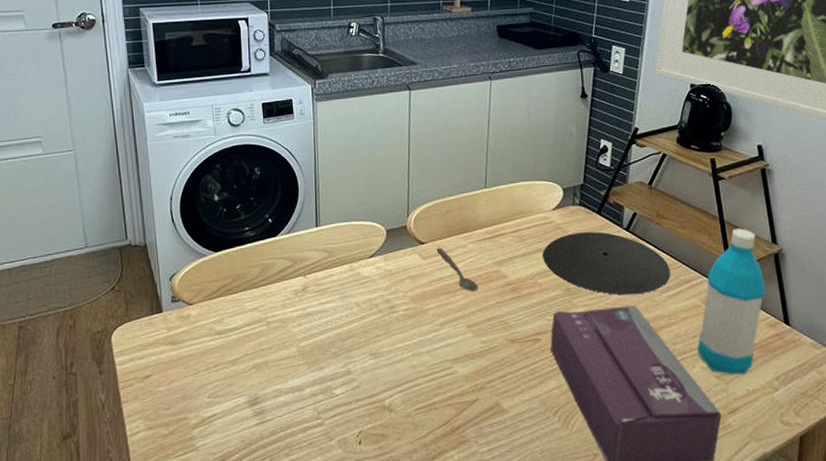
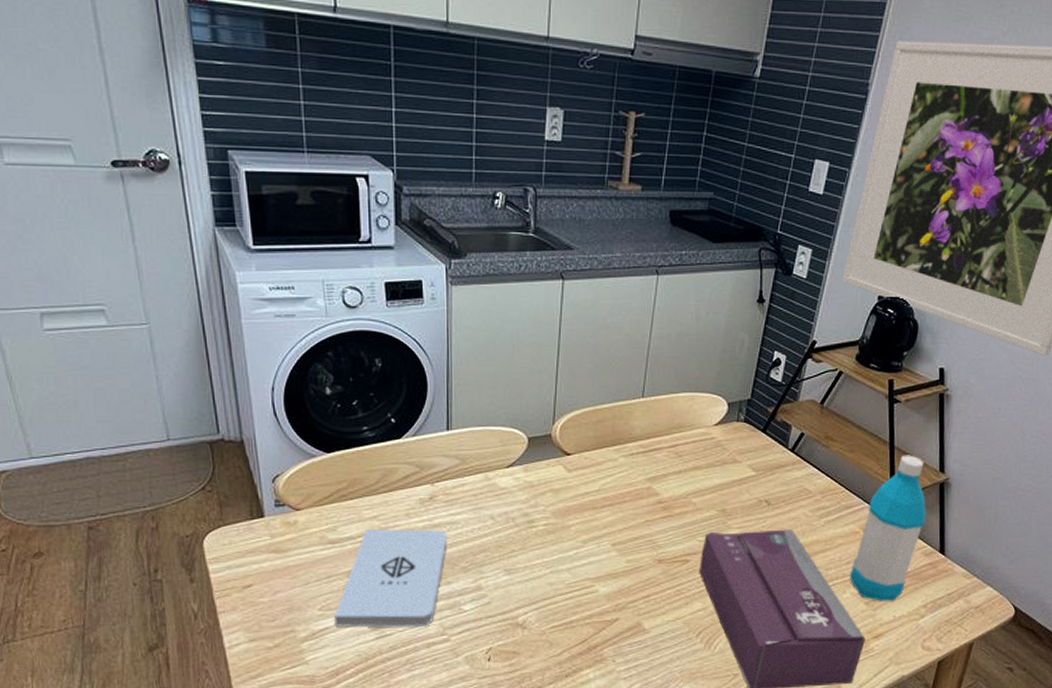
notepad: none [221,318,319,413] -> present [335,529,447,627]
spoon: present [436,247,479,292] -> none [583,460,627,508]
plate: present [541,232,671,296] -> none [698,451,833,519]

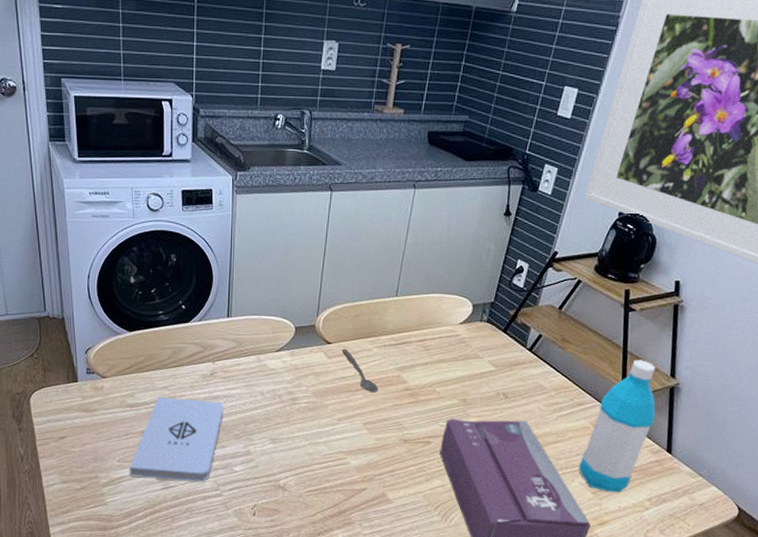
spoon: none [583,460,627,508] -> present [342,349,378,393]

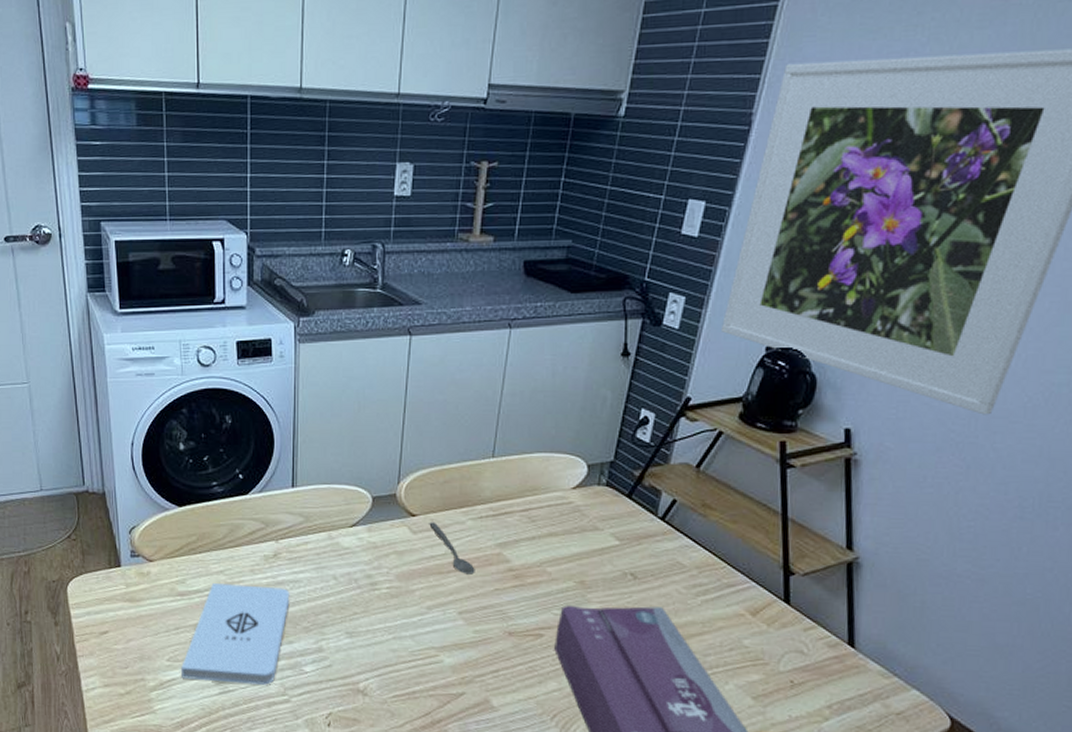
water bottle: present [579,359,656,493] -> none [733,528,830,698]

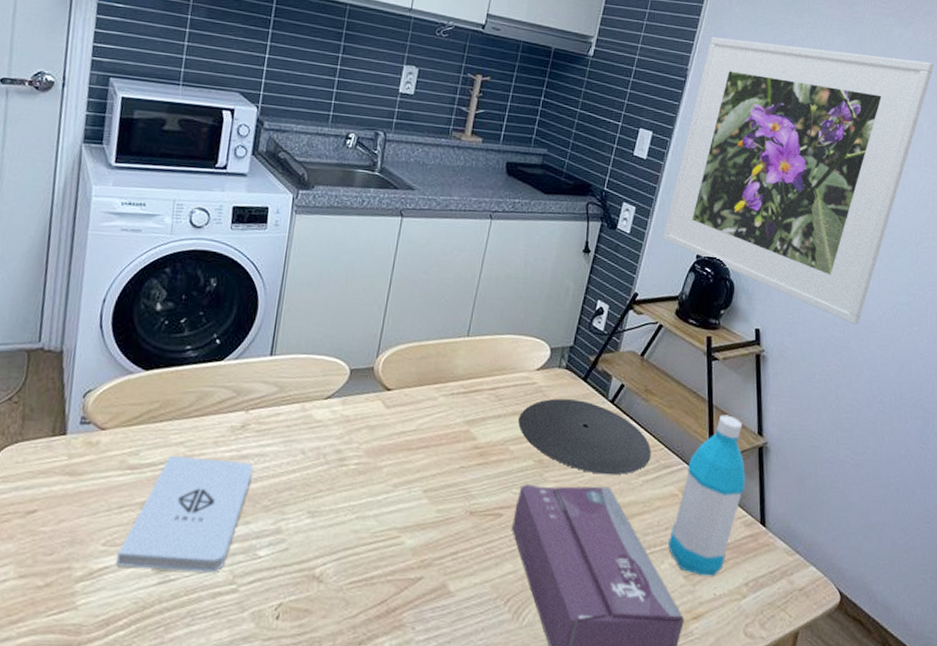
spoon: present [429,522,475,575] -> none [403,397,443,452]
plate: none [554,518,711,596] -> present [517,398,652,476]
water bottle: none [733,528,830,698] -> present [668,414,746,576]

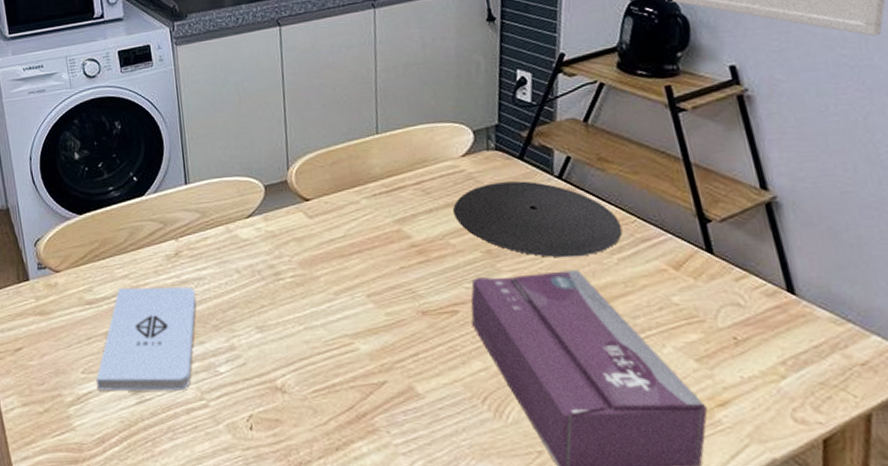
water bottle: present [668,414,746,576] -> none [666,171,756,357]

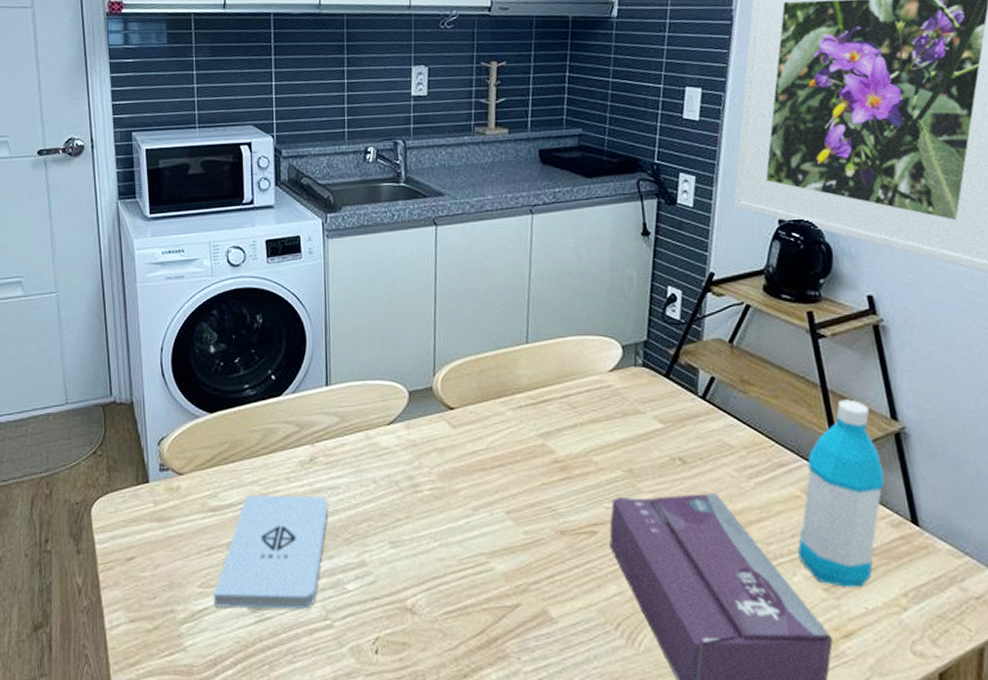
plate: present [452,181,623,258] -> none [597,399,761,480]
water bottle: none [666,171,756,357] -> present [798,399,885,587]

